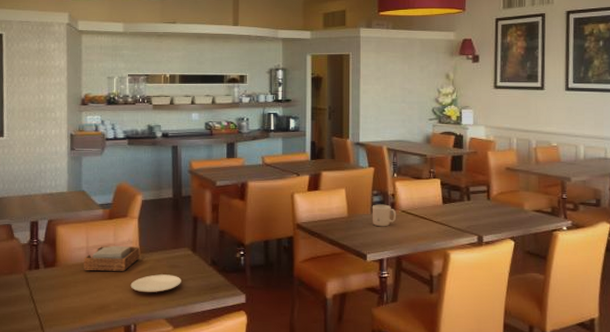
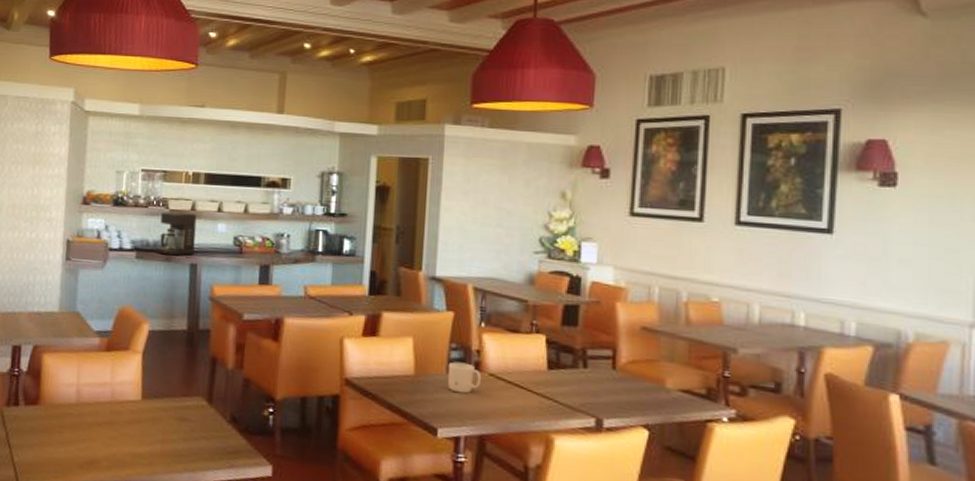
napkin holder: present [83,245,140,272] -> none [72,384,142,420]
plate: present [130,274,181,293] -> none [127,427,192,451]
coffee maker: none [143,106,175,141] -> present [155,211,197,256]

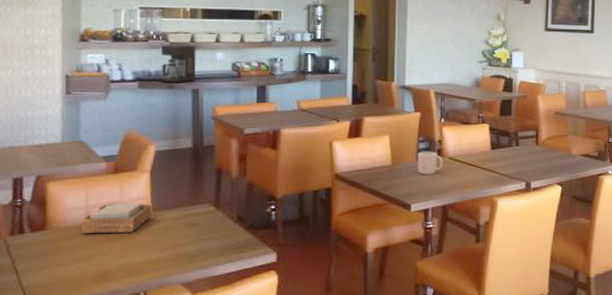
napkin holder: none [72,384,142,420] -> present [81,203,152,234]

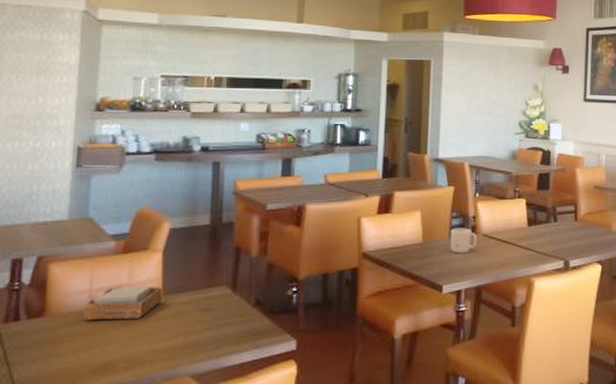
coffee maker: present [157,43,196,83] -> none [176,113,220,156]

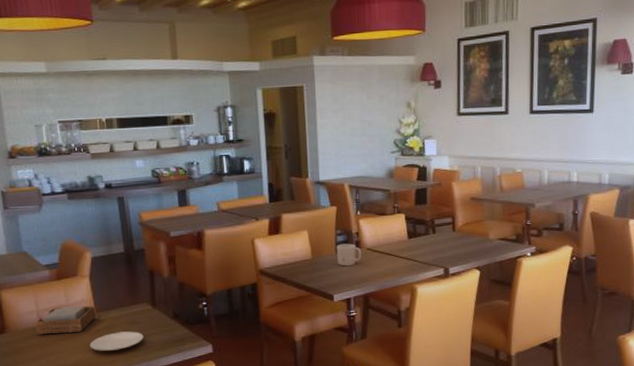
plate: none [146,320,216,345] -> present [89,331,144,352]

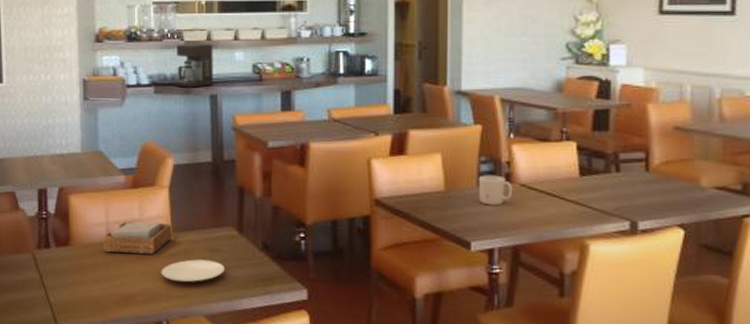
coffee maker: none [84,154,119,193] -> present [174,42,213,88]

